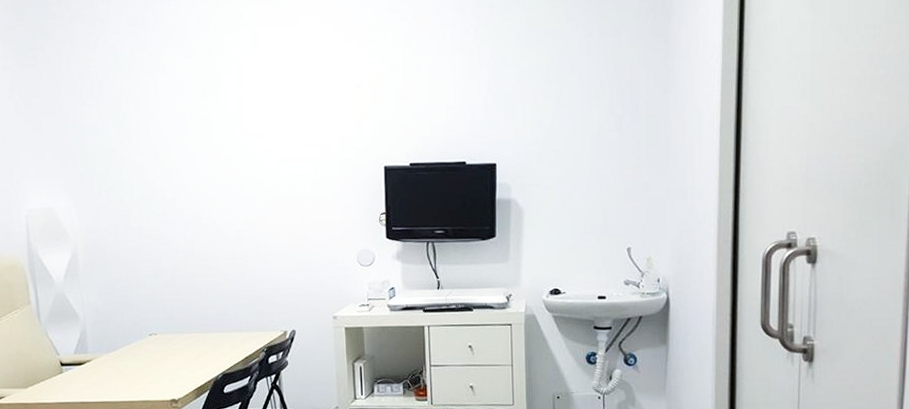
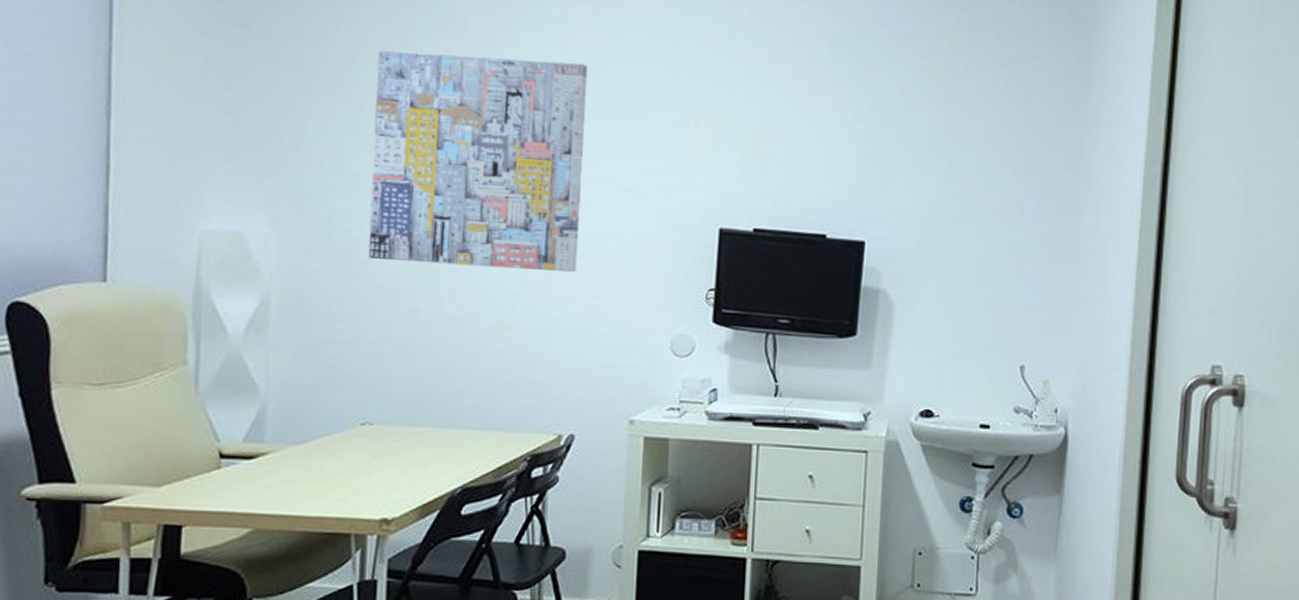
wall art: none [124,52,284,217] -> present [368,50,587,273]

